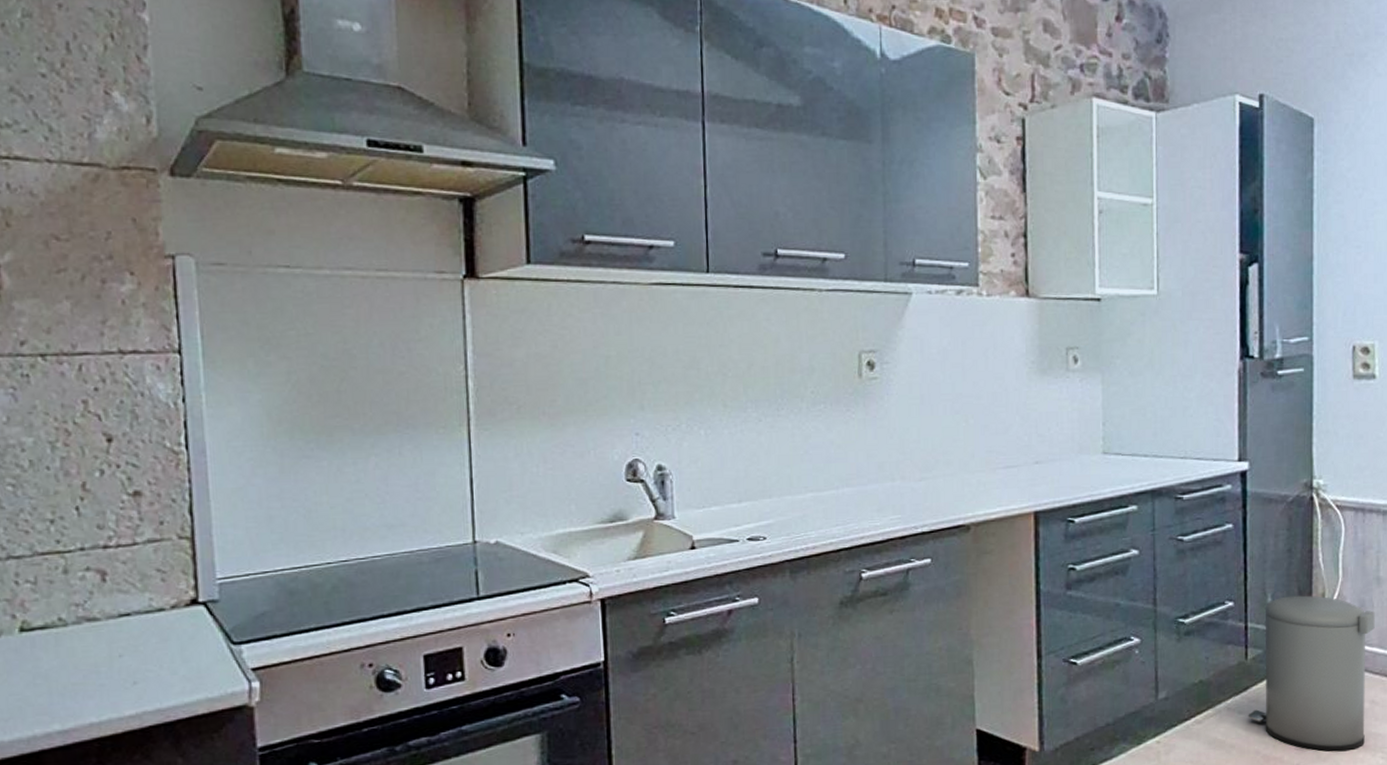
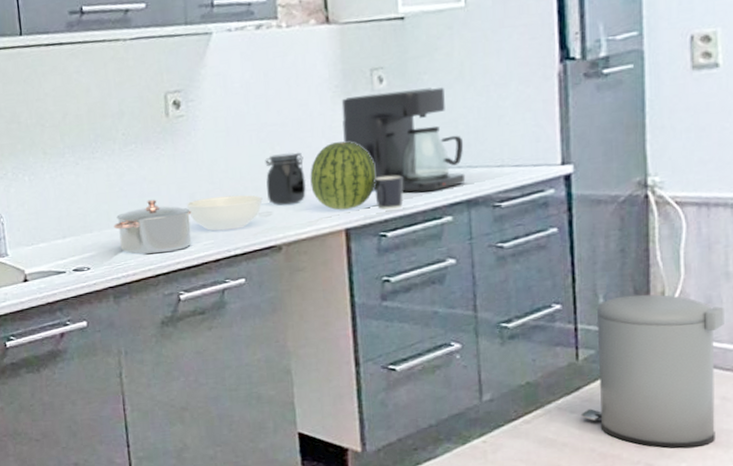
cooking pot: none [795,466,880,526] -> present [113,199,192,255]
bowl: none [874,468,954,506] -> present [186,195,263,231]
jar: none [958,426,999,483] -> present [265,152,307,206]
fruit: none [1002,420,1067,492] -> present [310,141,376,211]
coffee maker: none [1037,372,1151,479] -> present [341,87,466,192]
mug: none [1064,459,1093,495] -> present [374,175,404,210]

